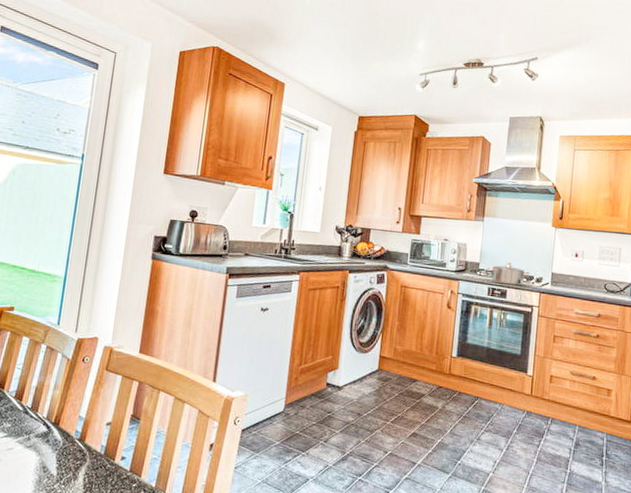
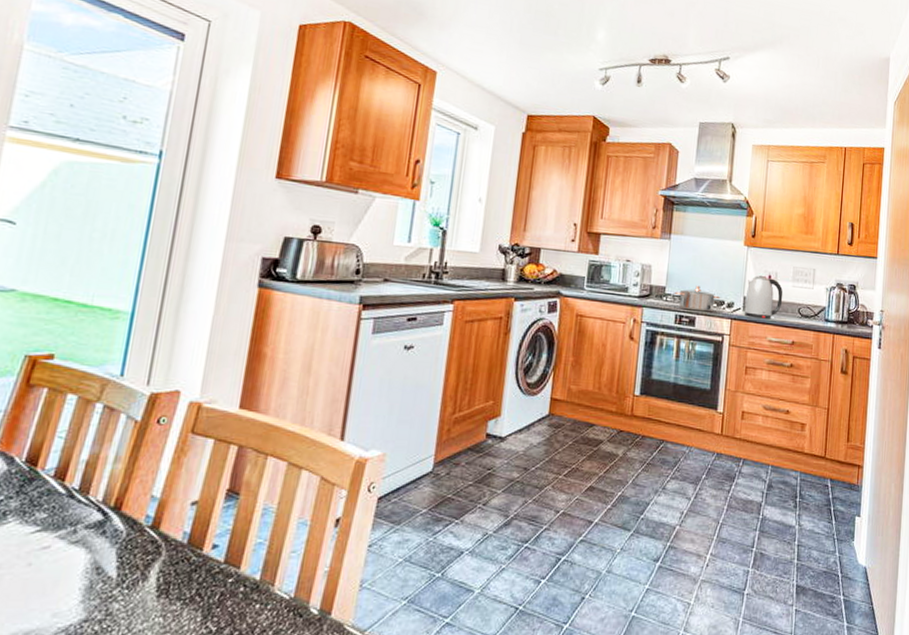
kettle: none [552,254,590,294] -> present [744,275,783,320]

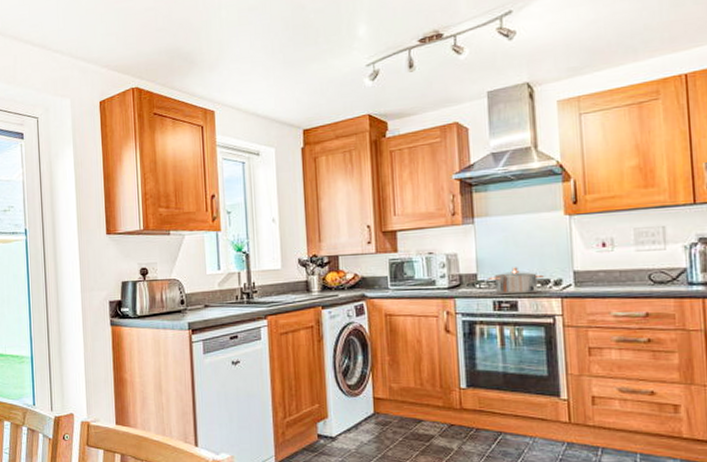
kettle: present [744,275,783,320] -> none [575,245,626,294]

